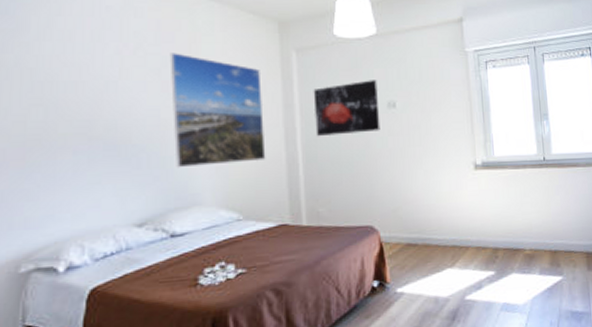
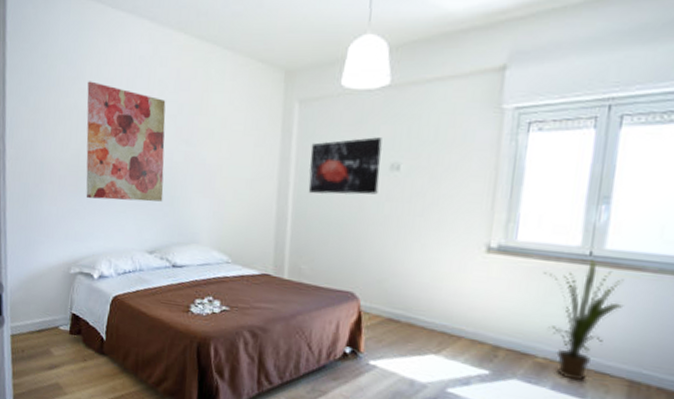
wall art: none [33,33,151,172] -> present [86,81,166,202]
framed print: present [169,53,266,168] -> none [181,100,262,210]
house plant: none [518,164,572,263] -> present [544,260,624,382]

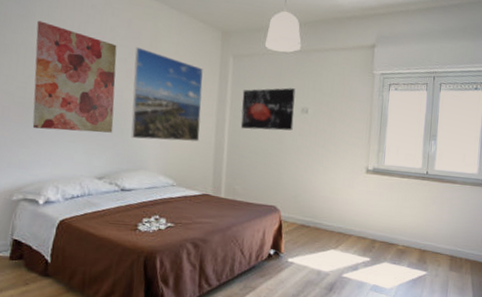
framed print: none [181,100,262,210] -> present [131,47,203,142]
house plant: present [544,260,624,382] -> none [401,177,446,260]

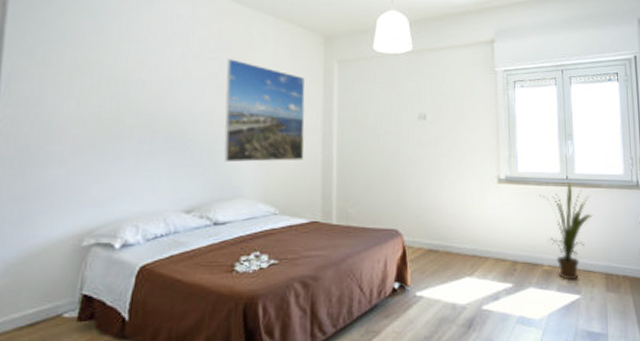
wall art: present [32,20,117,133] -> none [107,36,206,159]
wall art: present [240,88,296,131] -> none [350,92,411,143]
house plant: none [401,177,446,260] -> present [540,183,593,280]

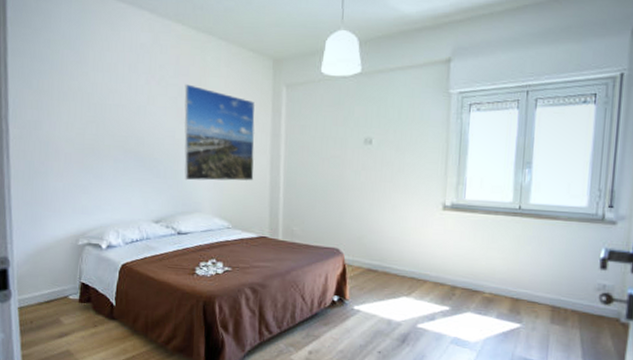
house plant: present [540,183,593,280] -> none [487,213,545,310]

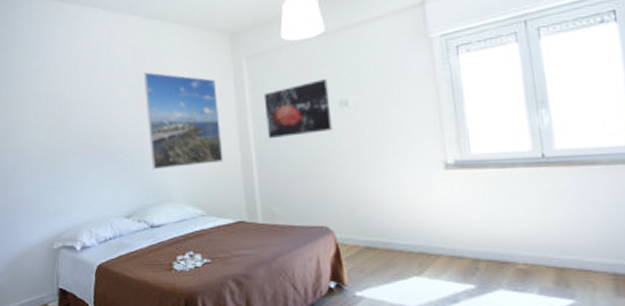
wall art: none [297,116,357,165] -> present [263,79,333,139]

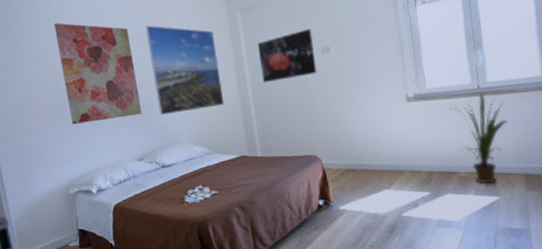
wall art: none [53,68,134,174] -> present [54,22,142,124]
house plant: none [504,162,588,282] -> present [451,92,509,184]

